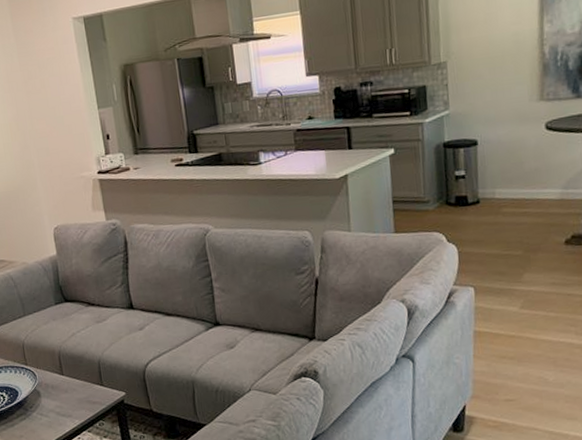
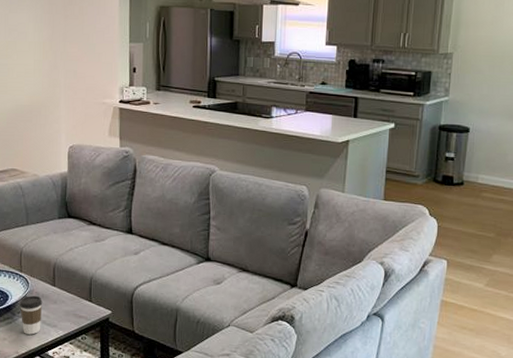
coffee cup: none [30,387,56,428] -> present [19,295,43,335]

